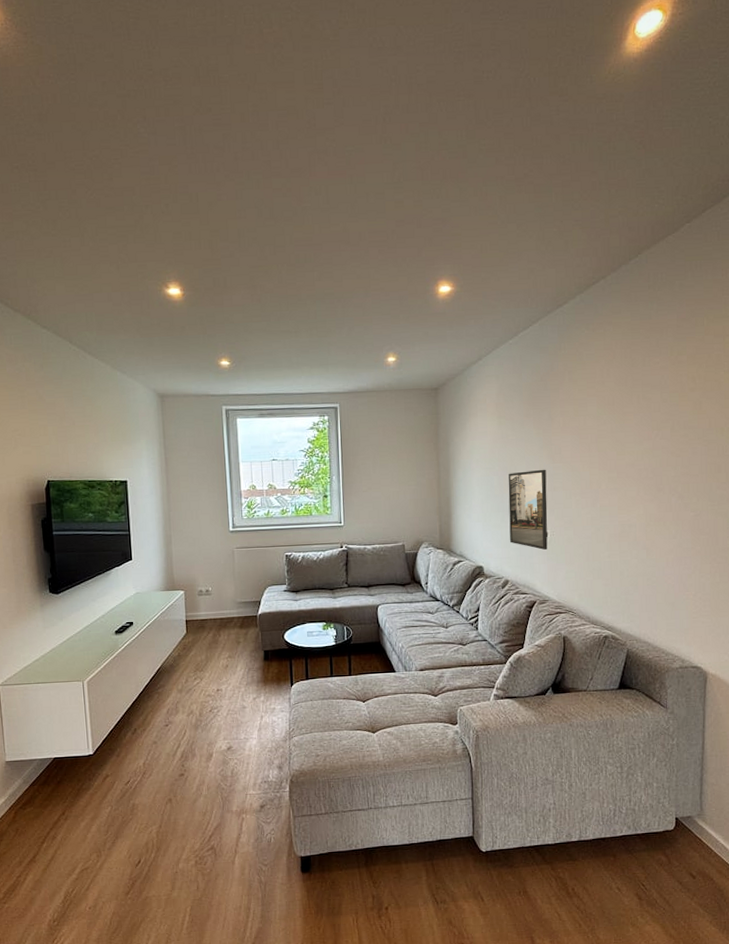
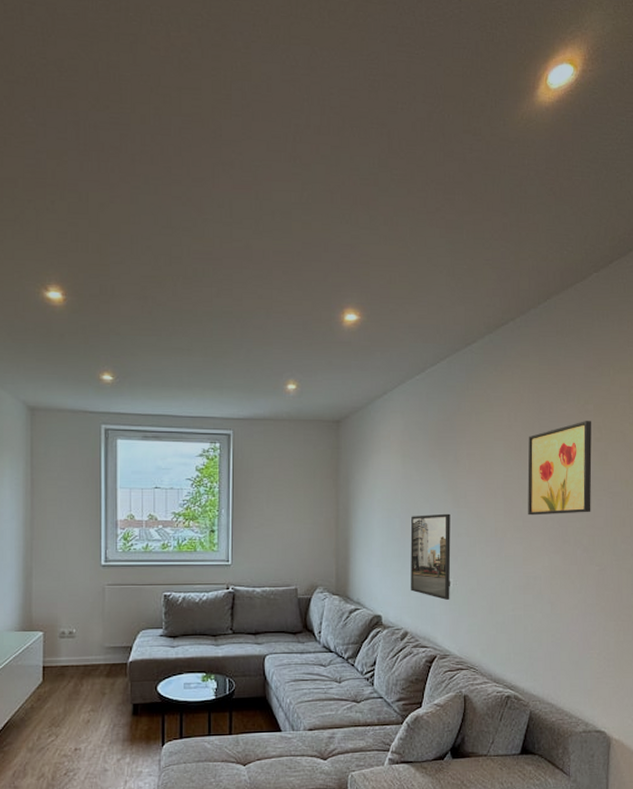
wall art: none [621,372,686,467] -> present [527,421,592,516]

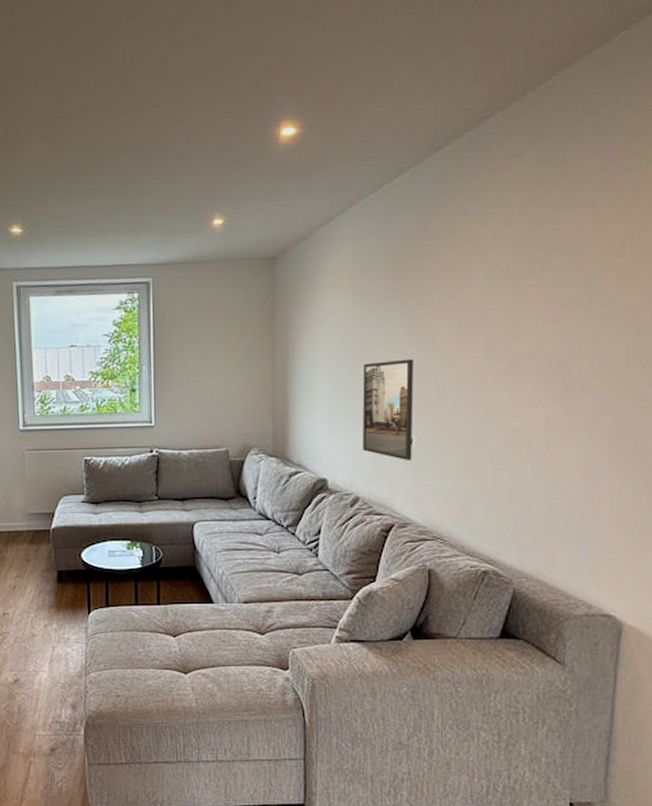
wall art: present [527,421,592,516] -> none [517,231,610,357]

